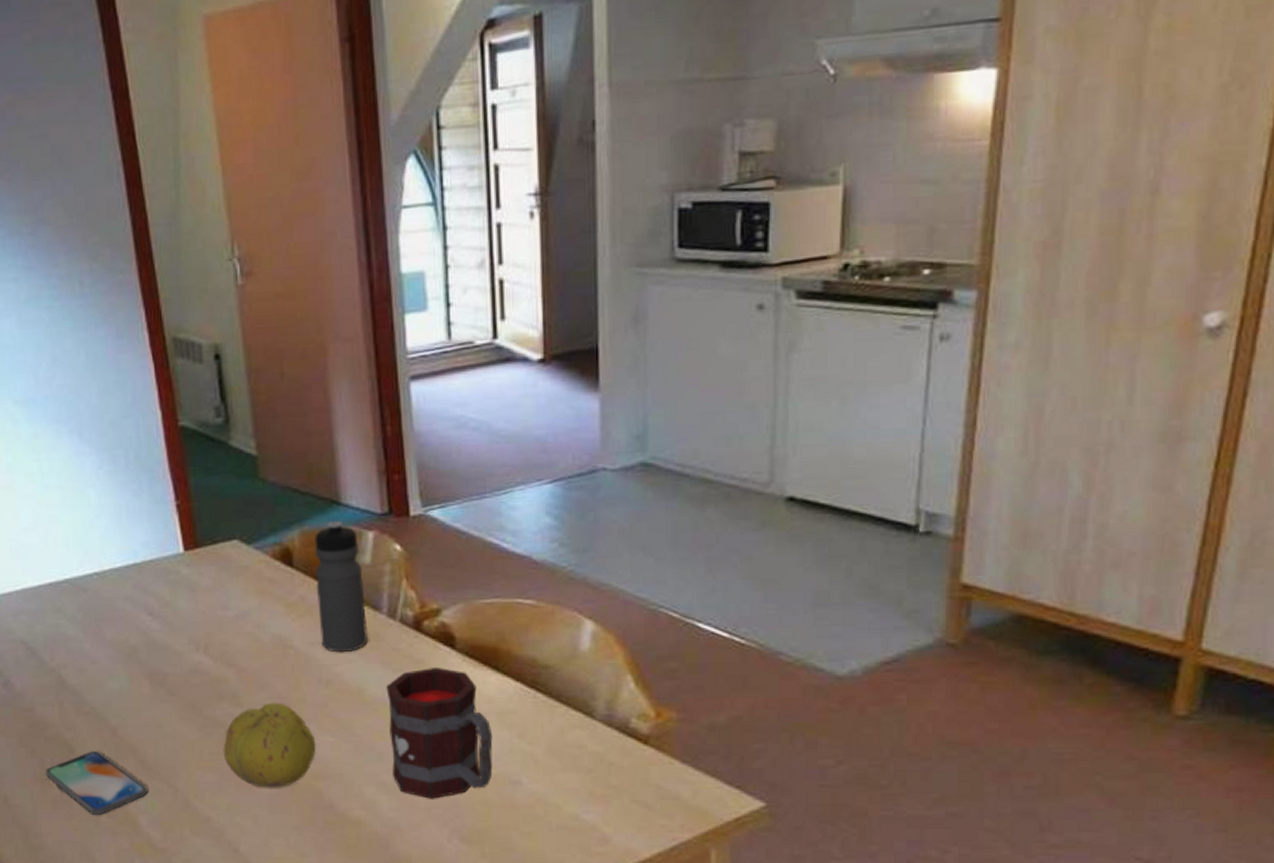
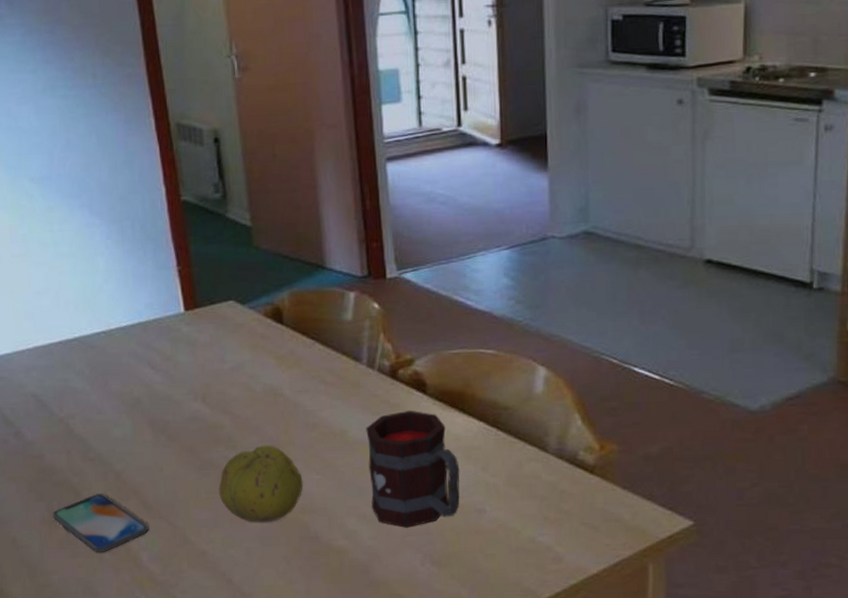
water bottle: present [314,521,369,653] -> none [302,283,350,400]

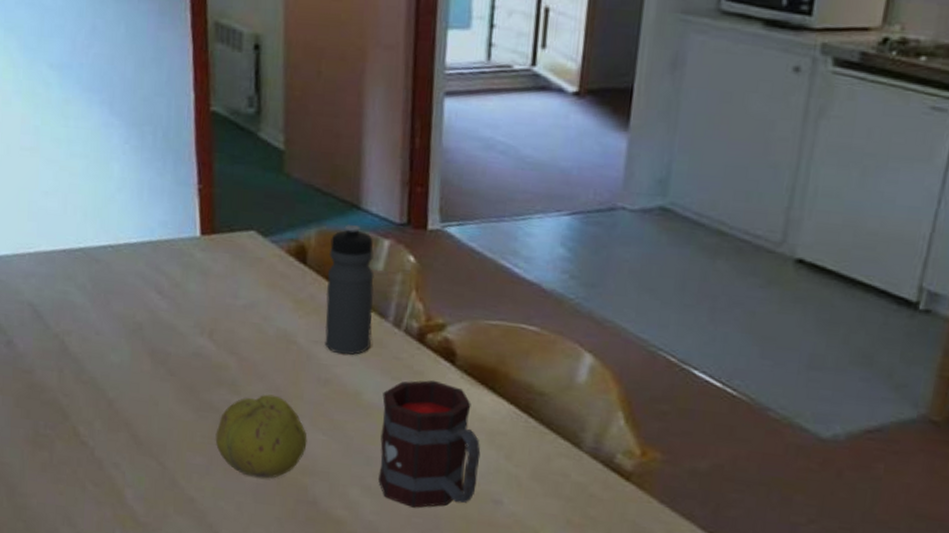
smartphone: present [53,494,149,553] -> none [38,419,137,484]
water bottle: none [302,283,350,400] -> present [324,225,375,355]

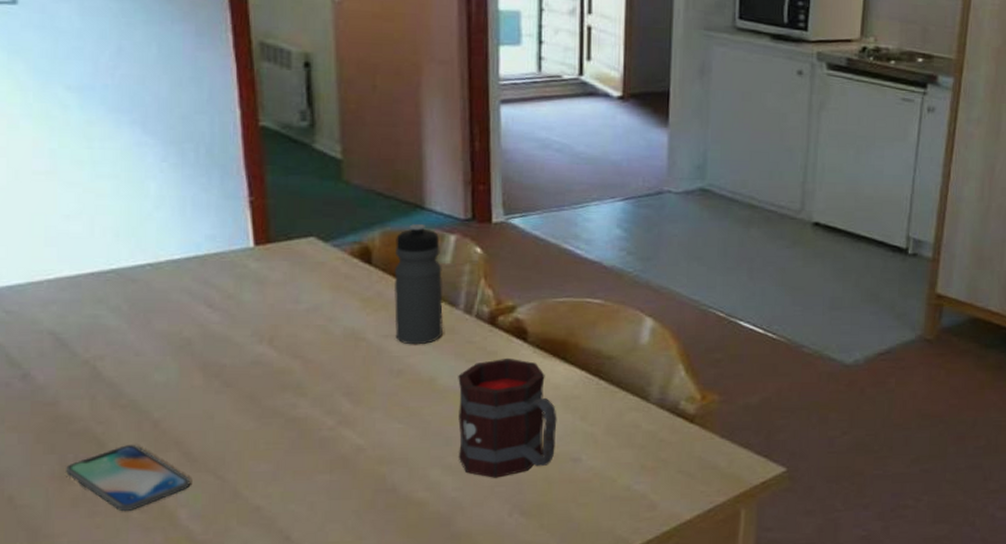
smartphone: none [38,419,137,484] -> present [66,445,191,512]
fruit: present [215,394,307,479] -> none [281,392,382,475]

